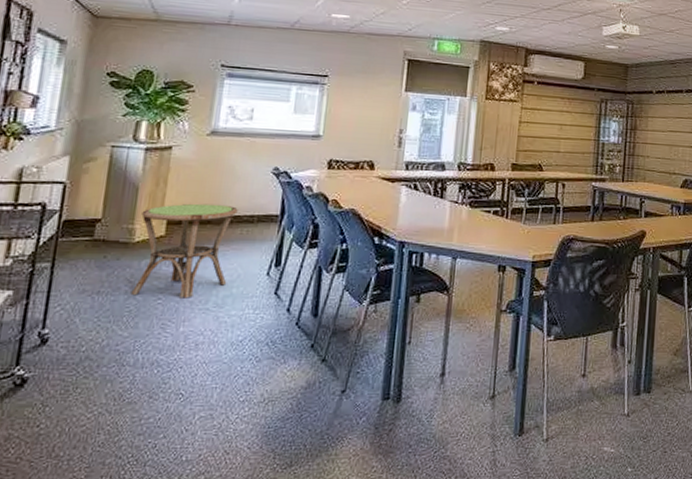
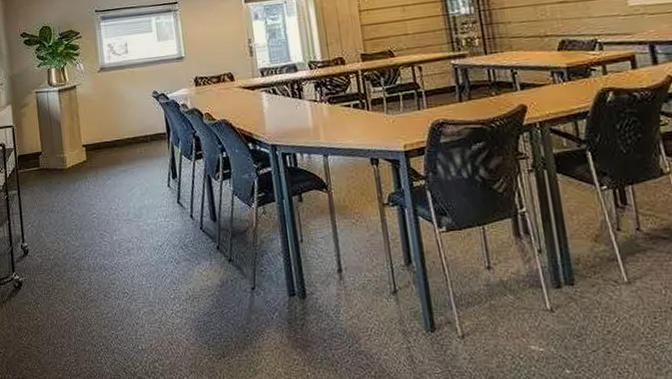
side table: present [131,203,238,298] -> none [67,129,139,212]

